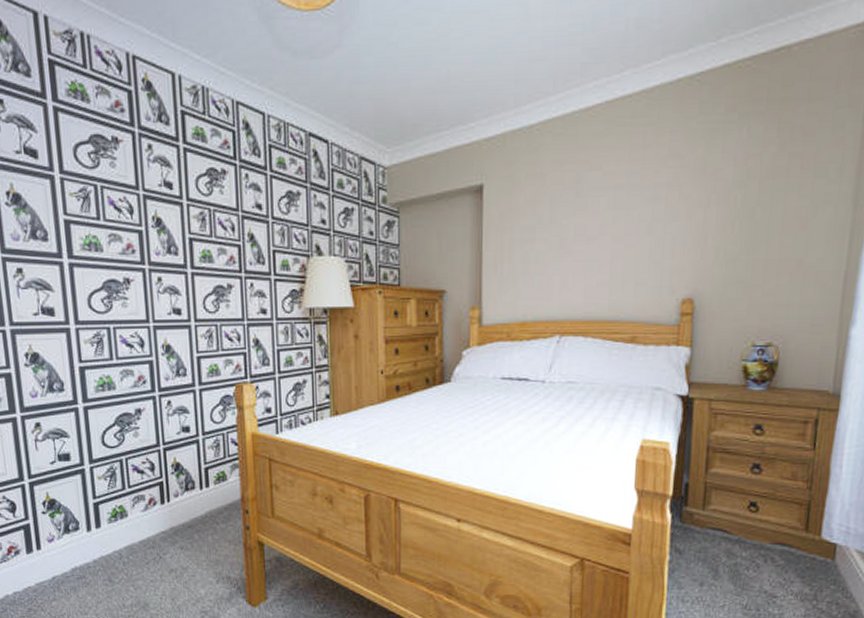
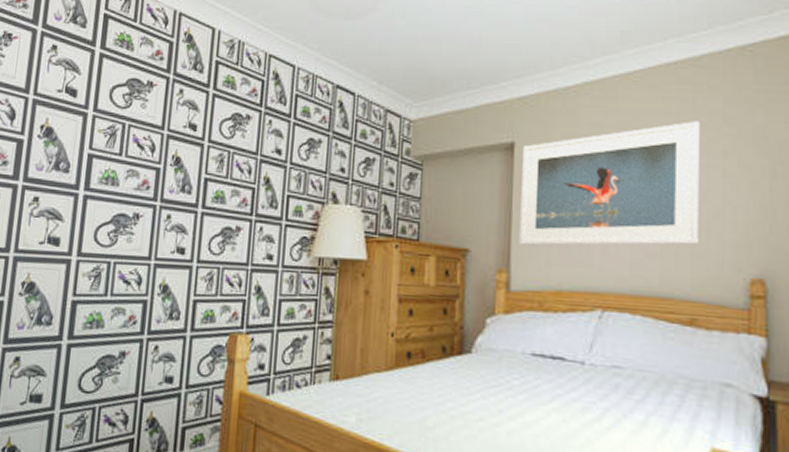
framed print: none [490,154,648,283] -> present [519,121,699,246]

